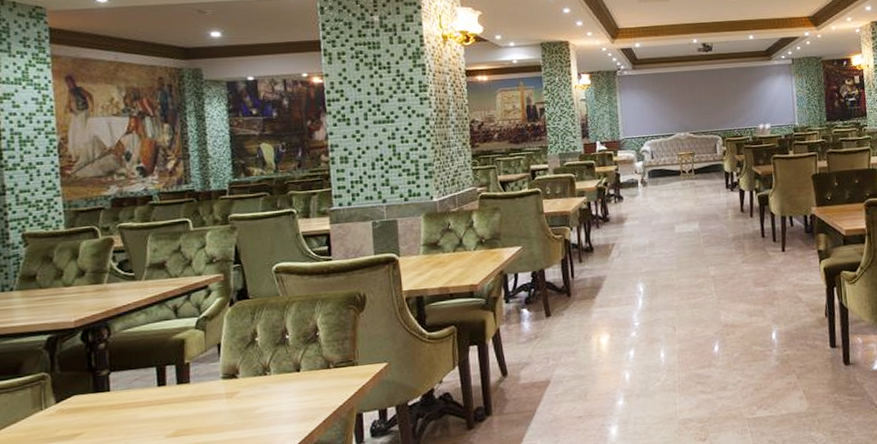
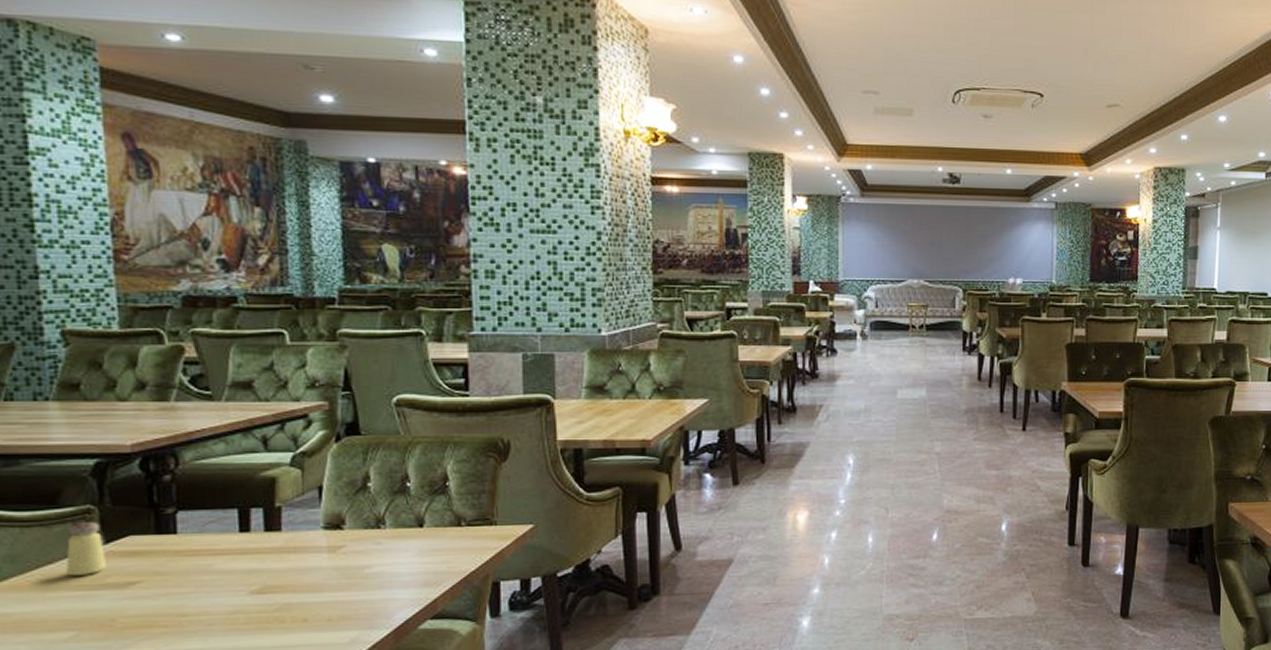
saltshaker: none [26,386,57,432] -> present [66,522,106,576]

